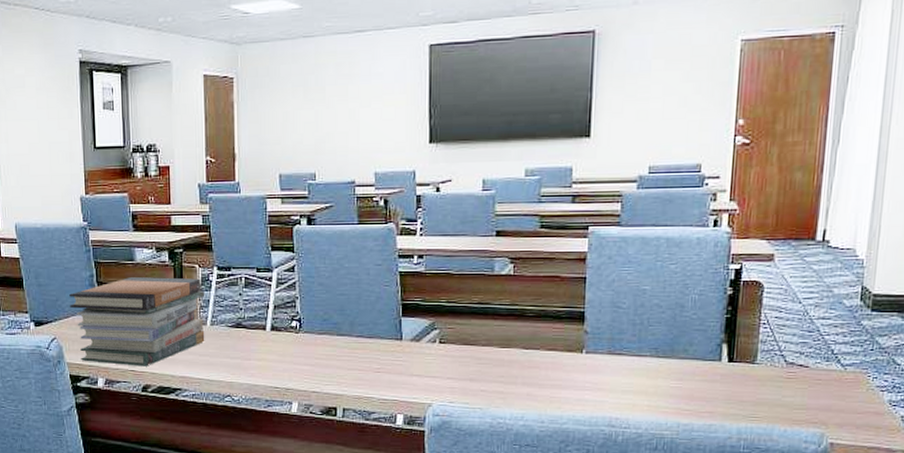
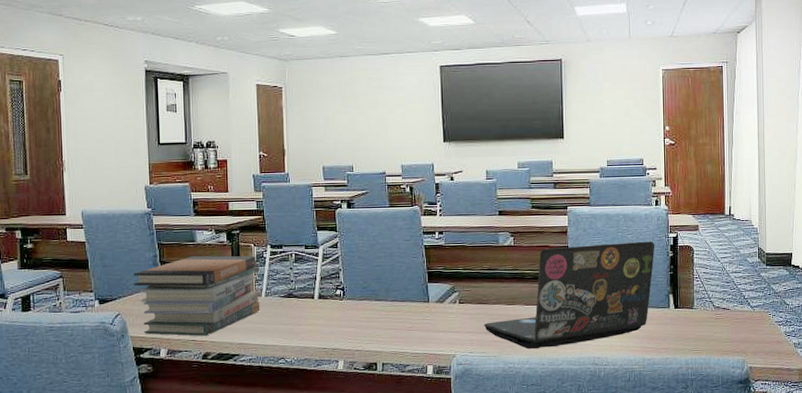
laptop: none [468,273,708,403] -> present [483,241,655,350]

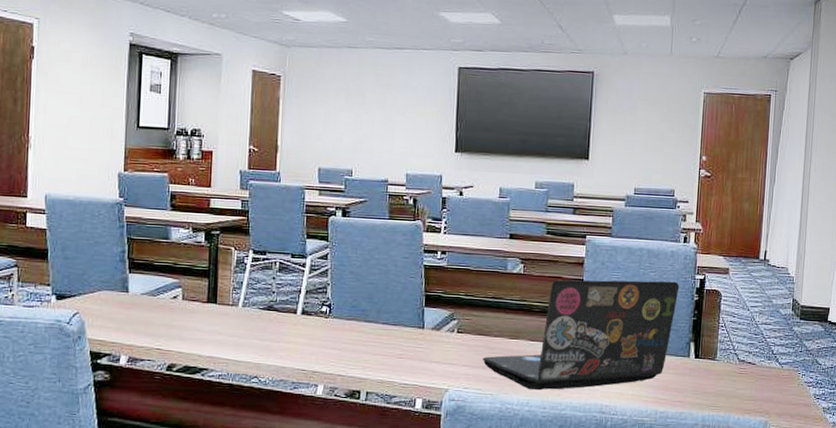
book stack: present [133,255,260,336] -> none [97,254,238,345]

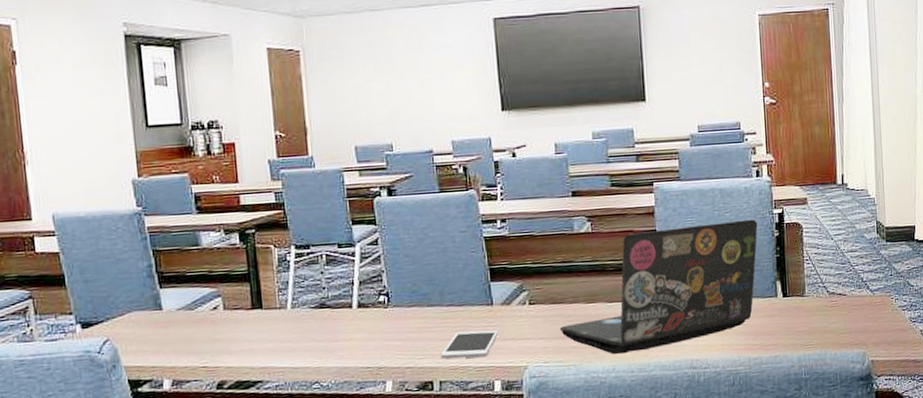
cell phone: none [370,349,426,375] -> present [440,330,498,359]

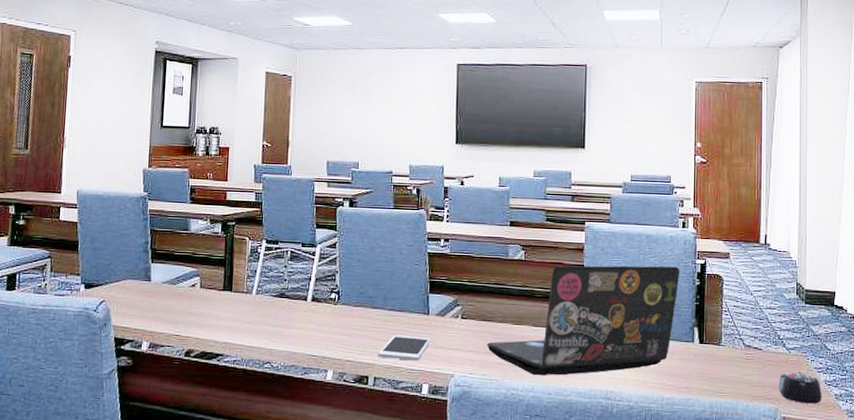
computer mouse: none [864,312,908,344] -> present [778,372,822,404]

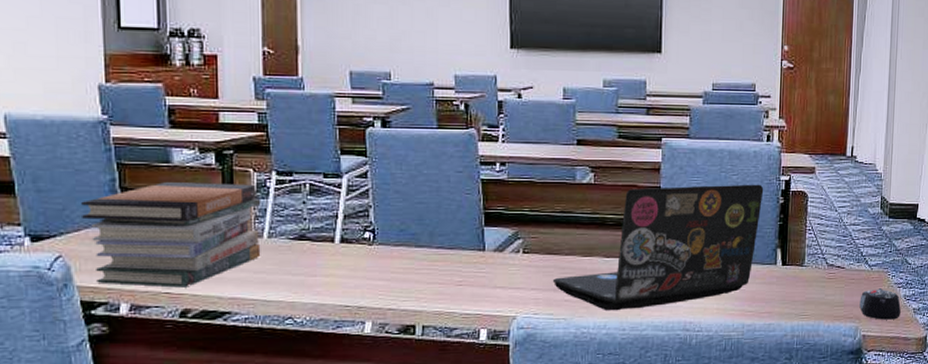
book stack: none [122,245,252,332] -> present [81,181,261,288]
cell phone: present [377,335,431,361] -> none [425,276,488,304]

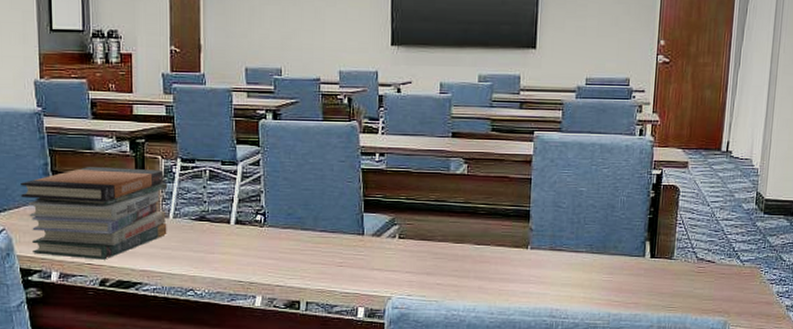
laptop: present [552,184,764,311] -> none [425,177,635,296]
computer mouse: present [859,288,901,320] -> none [729,284,773,316]

